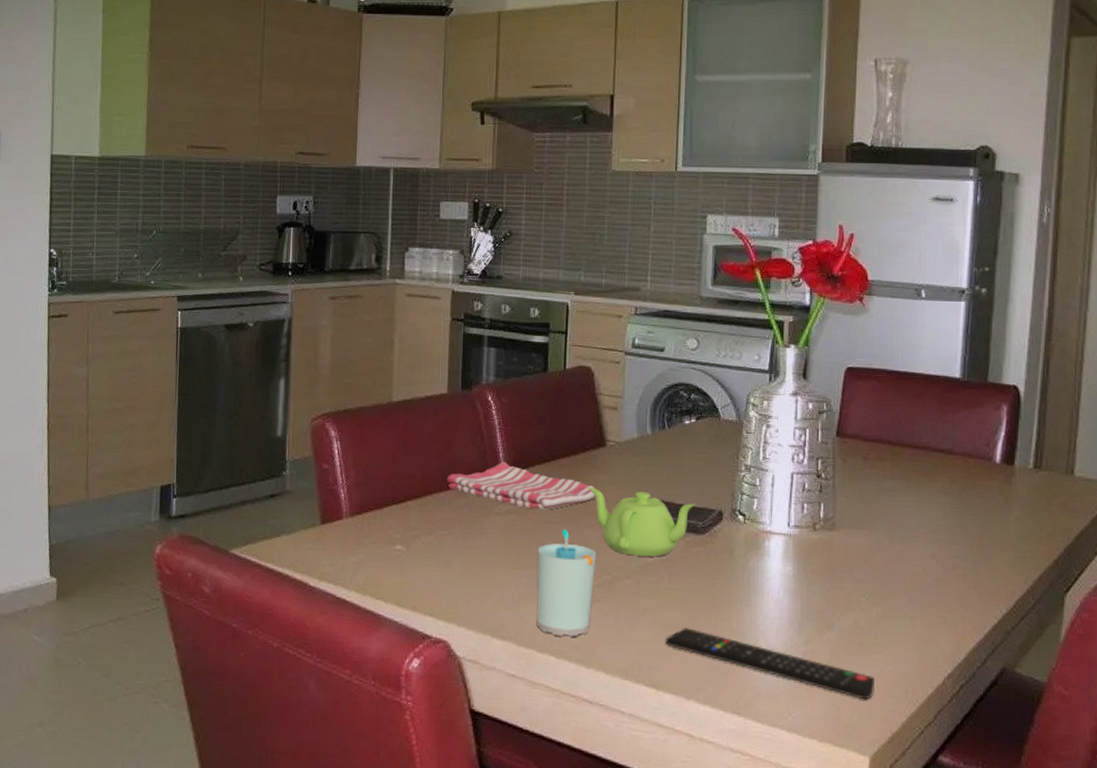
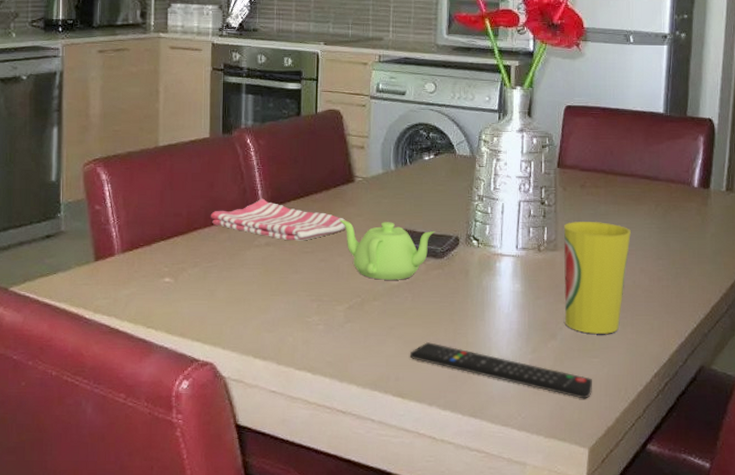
cup: present [536,529,597,637] -> none [294,258,347,355]
cup: none [842,498,921,627] -> present [563,222,631,334]

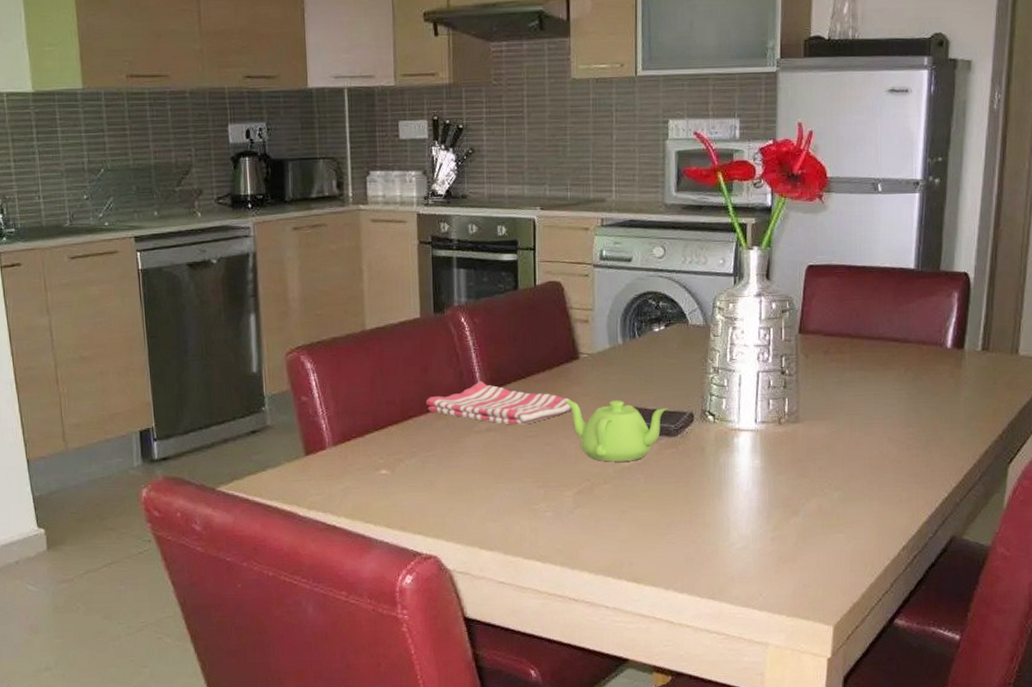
remote control: present [410,342,592,399] -> none [645,525,837,576]
cup: present [563,222,631,334] -> none [805,390,878,508]

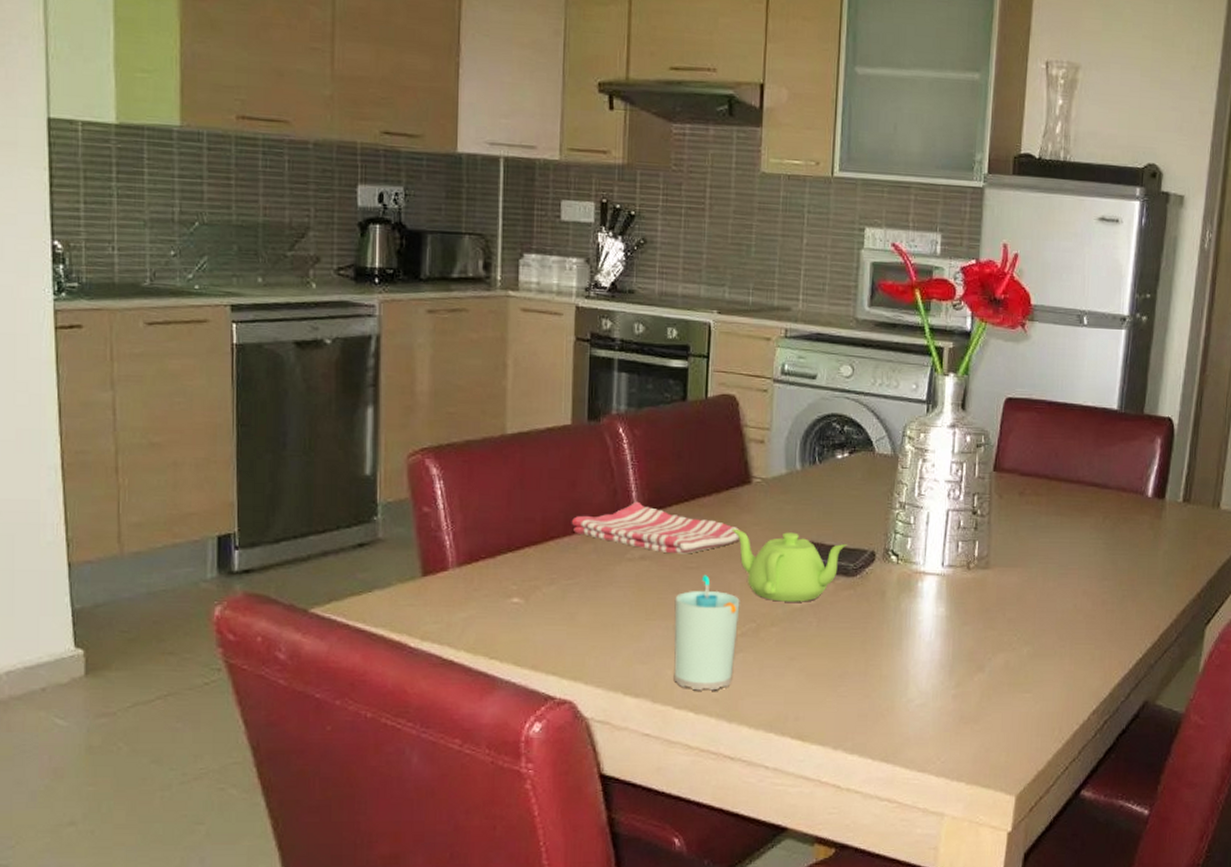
cup: none [518,442,576,543] -> present [674,575,740,691]

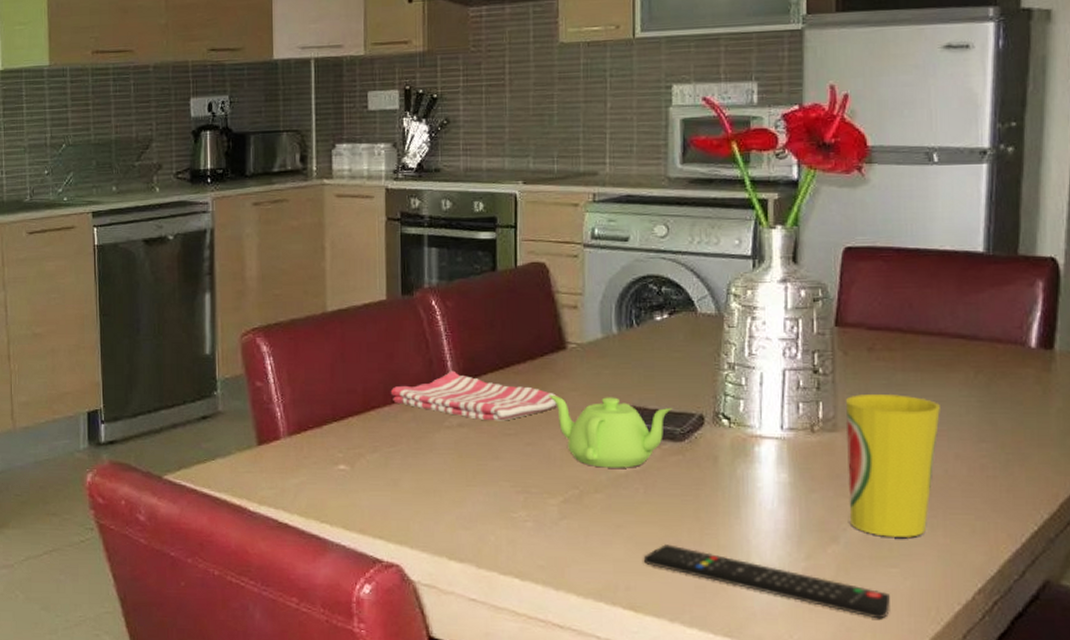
cup: present [674,575,740,691] -> none [494,441,561,558]
remote control: none [813,676,1023,740] -> present [644,544,890,619]
cup: none [995,535,1074,665] -> present [845,394,940,537]

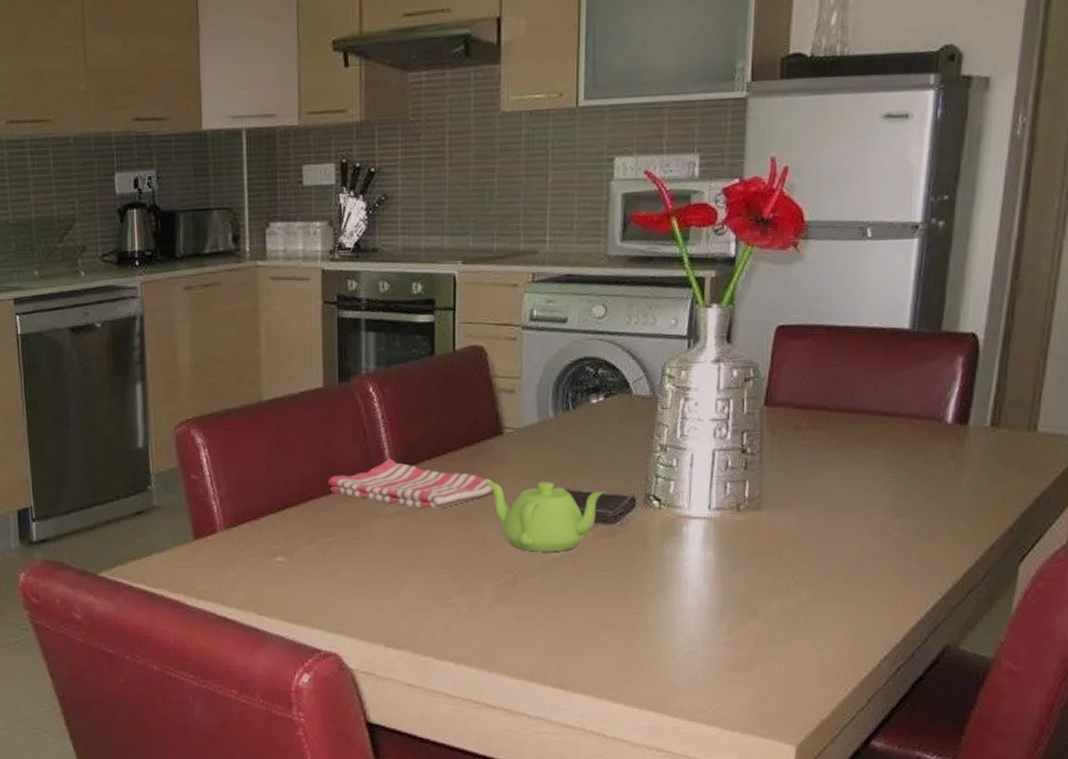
remote control: present [644,544,890,619] -> none [575,624,803,688]
cup: present [845,394,940,537] -> none [769,472,859,610]

